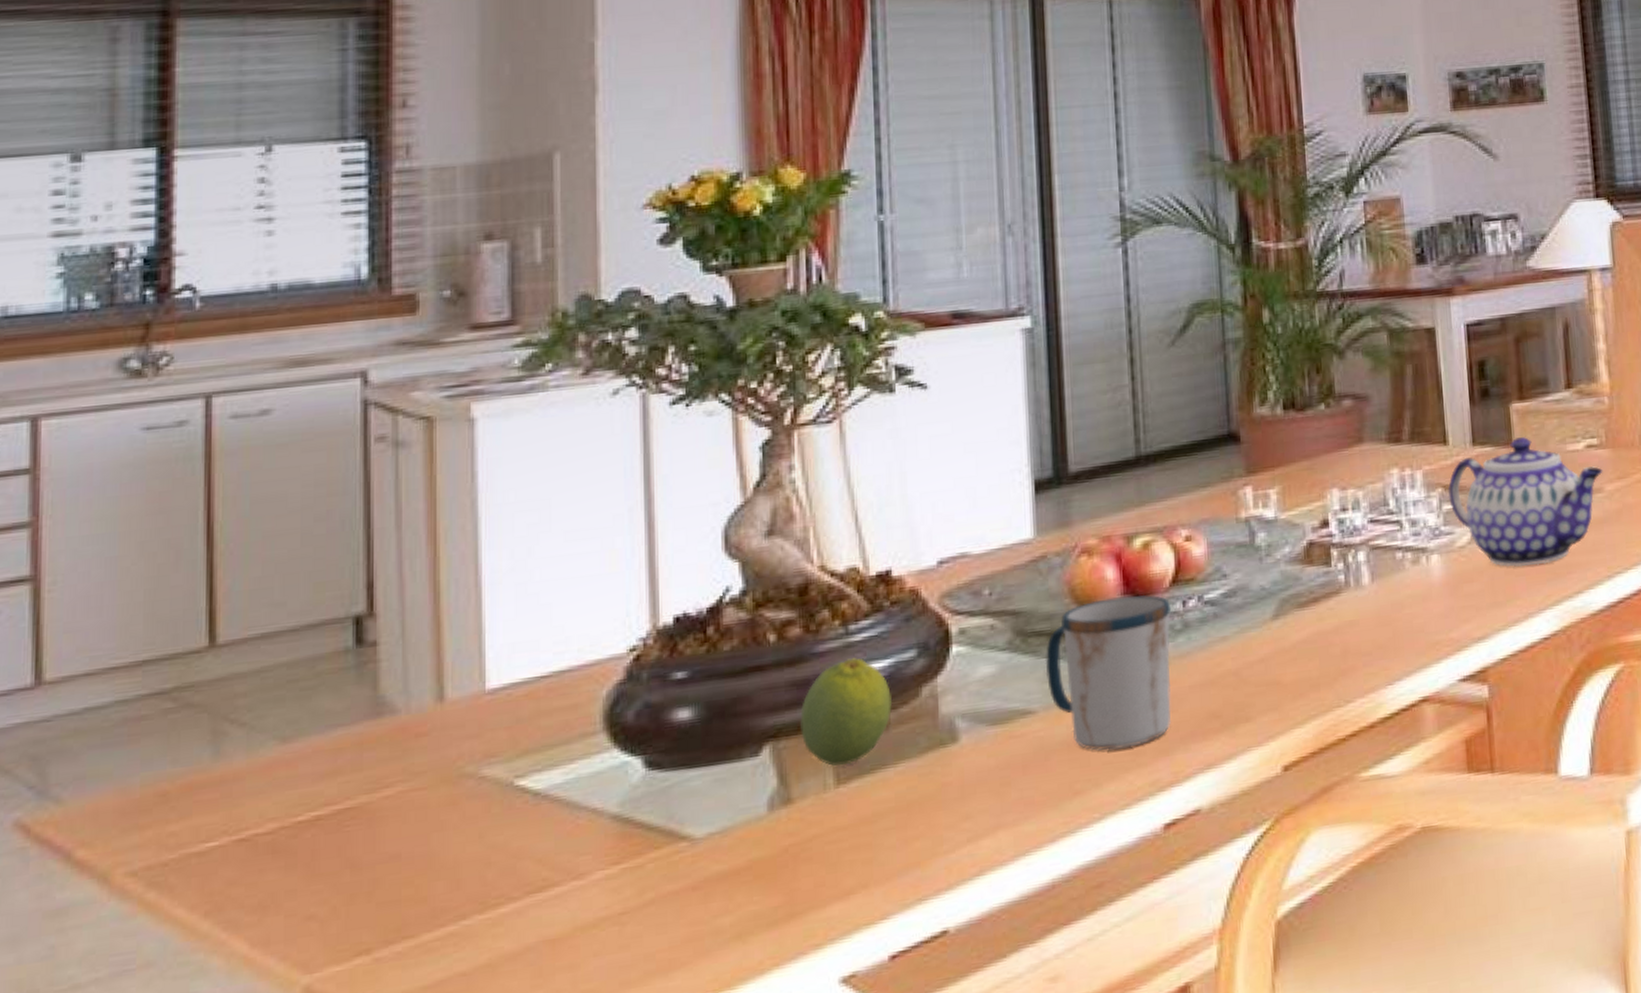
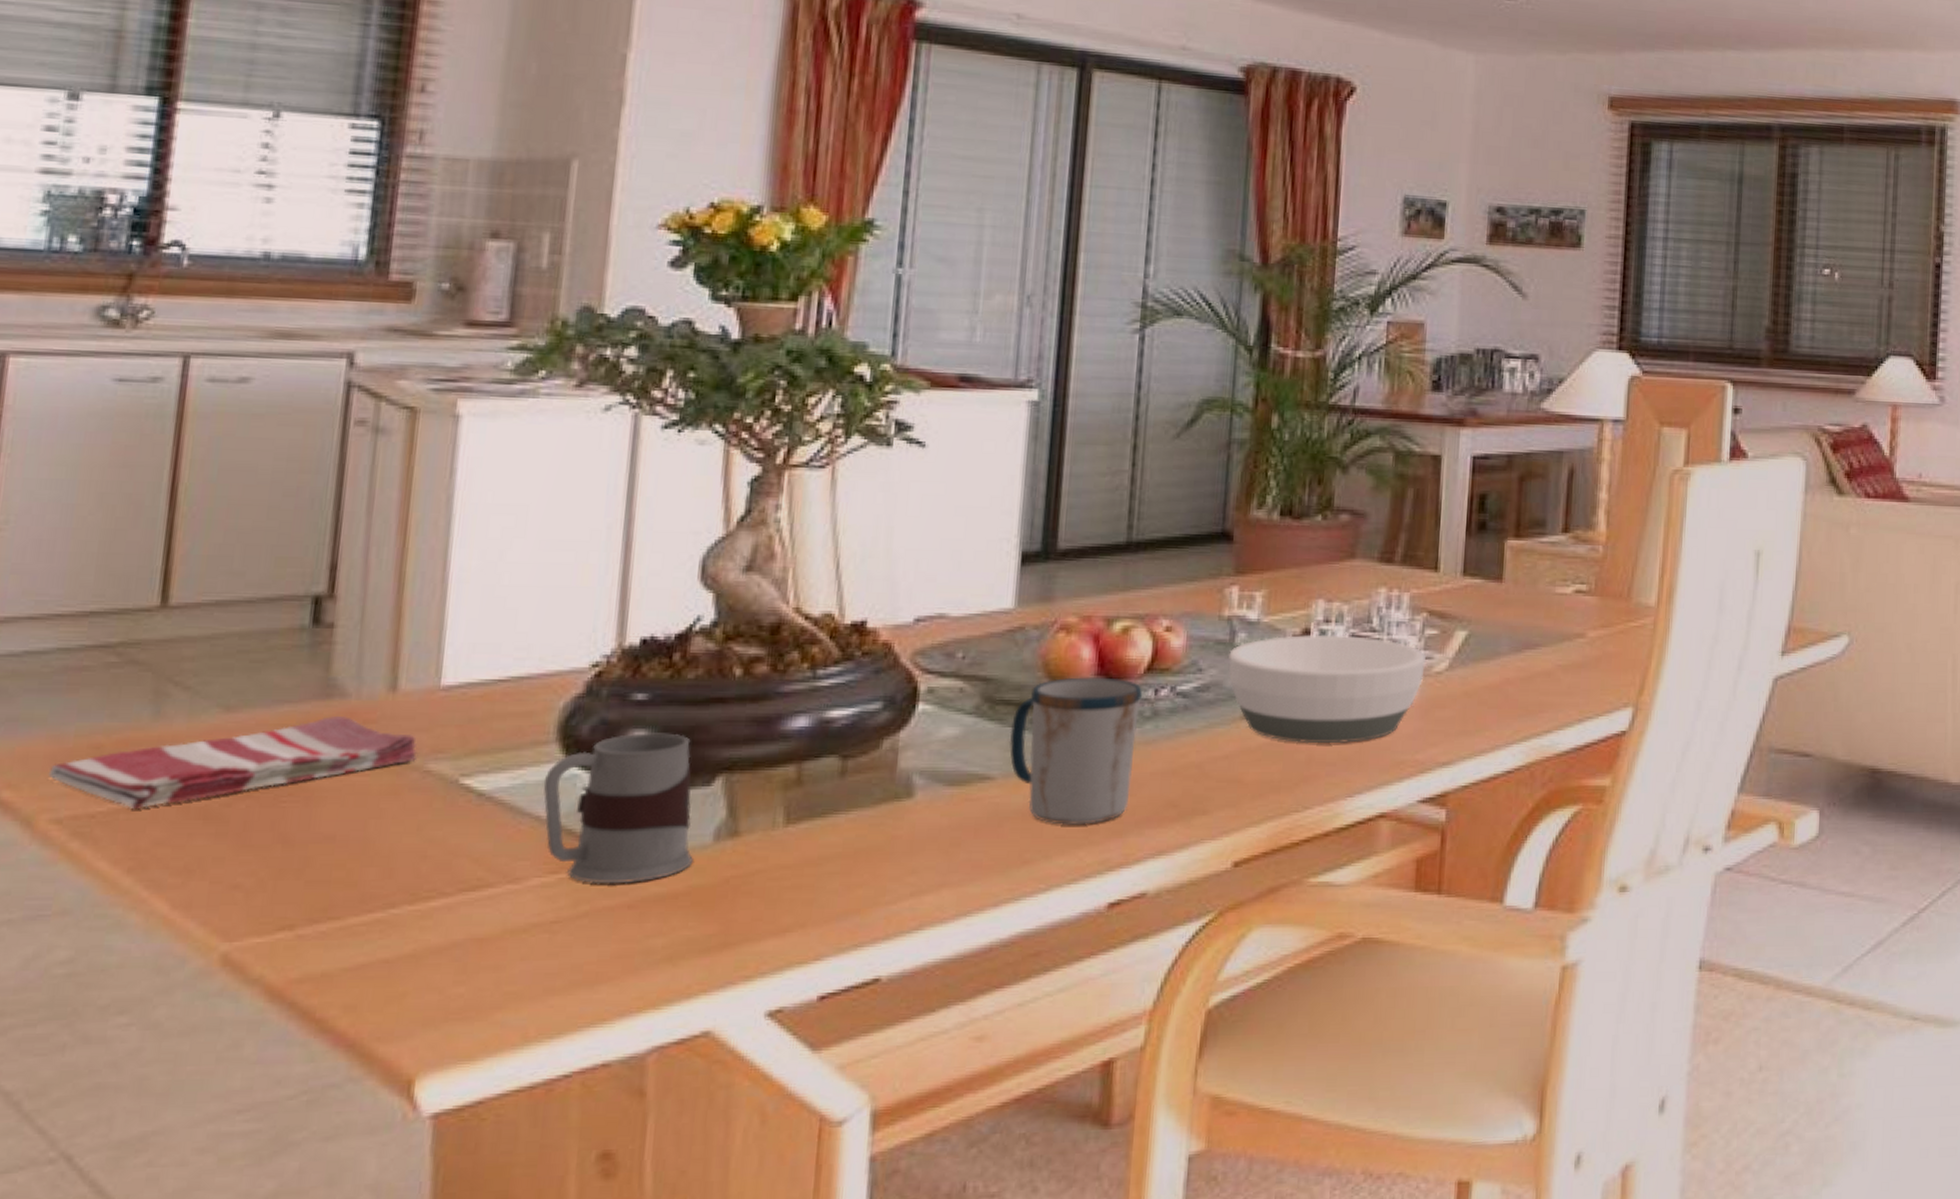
dish towel: none [119,731,470,853] -> present [48,715,417,810]
mug: none [596,708,750,870] -> present [543,733,693,884]
fruit: present [800,658,892,767] -> none [755,702,852,806]
bowl: none [1250,520,1448,637] -> present [1228,634,1426,744]
teapot: present [1447,437,1603,567] -> none [1432,574,1588,700]

